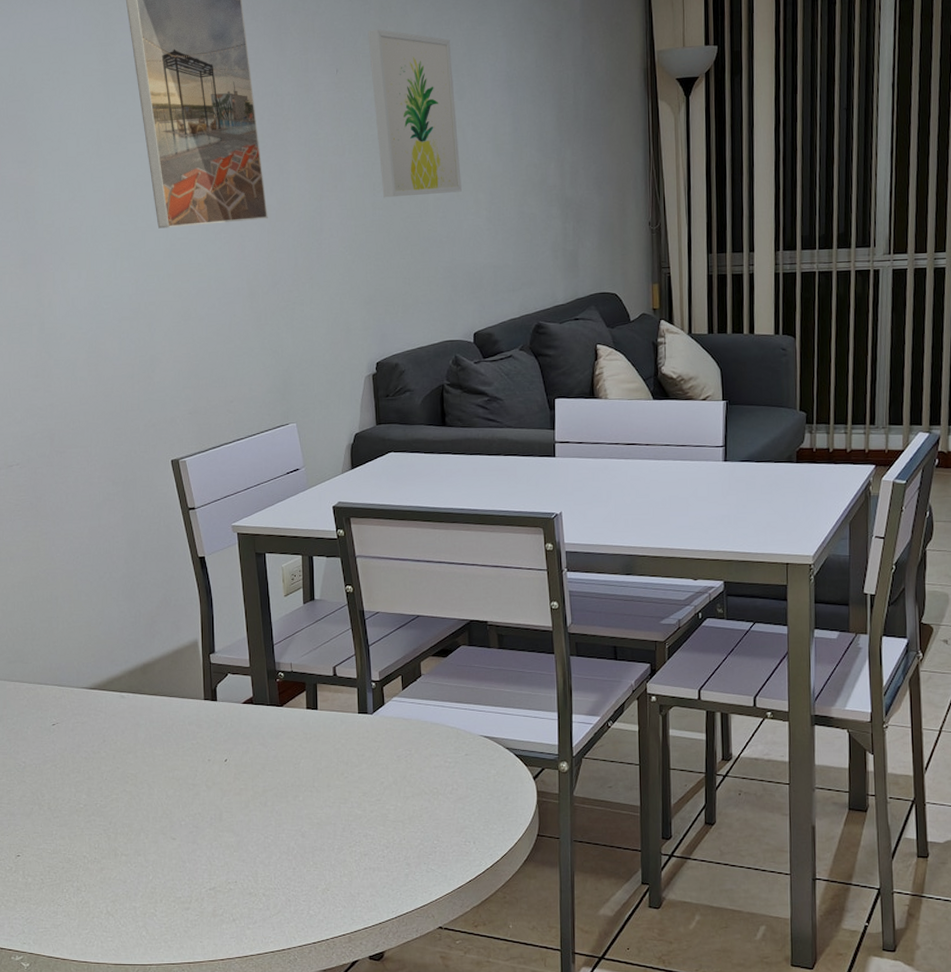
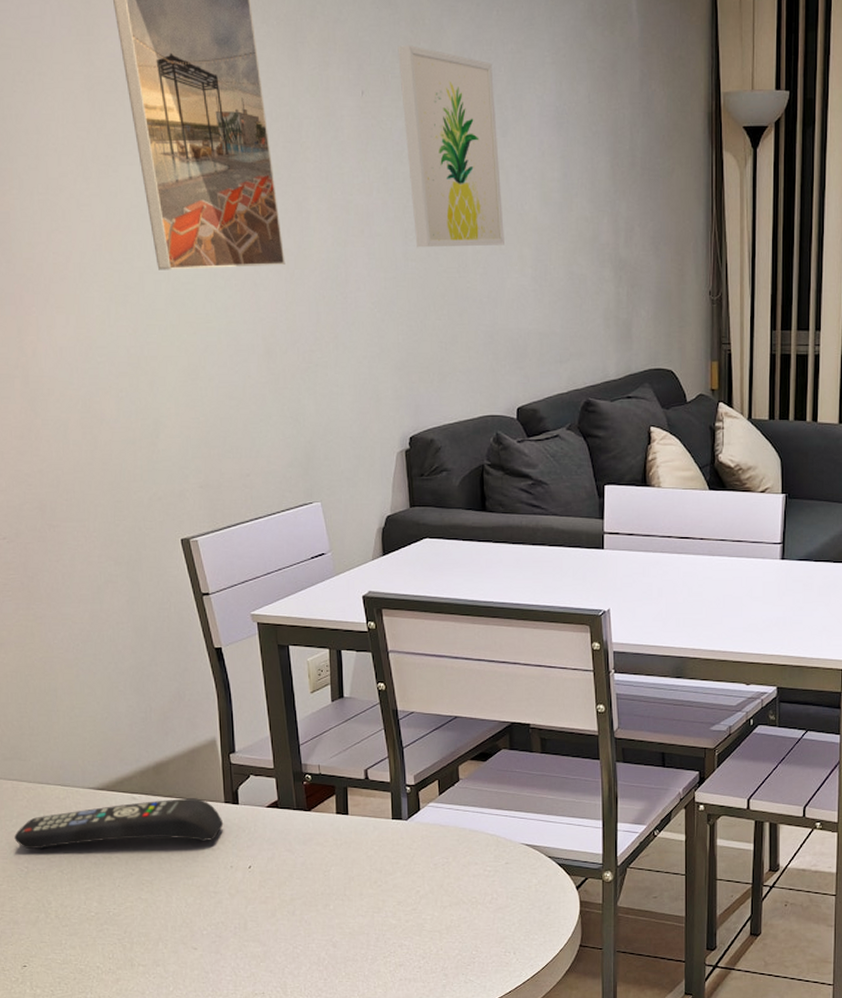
remote control: none [14,696,203,746] -> present [14,798,224,850]

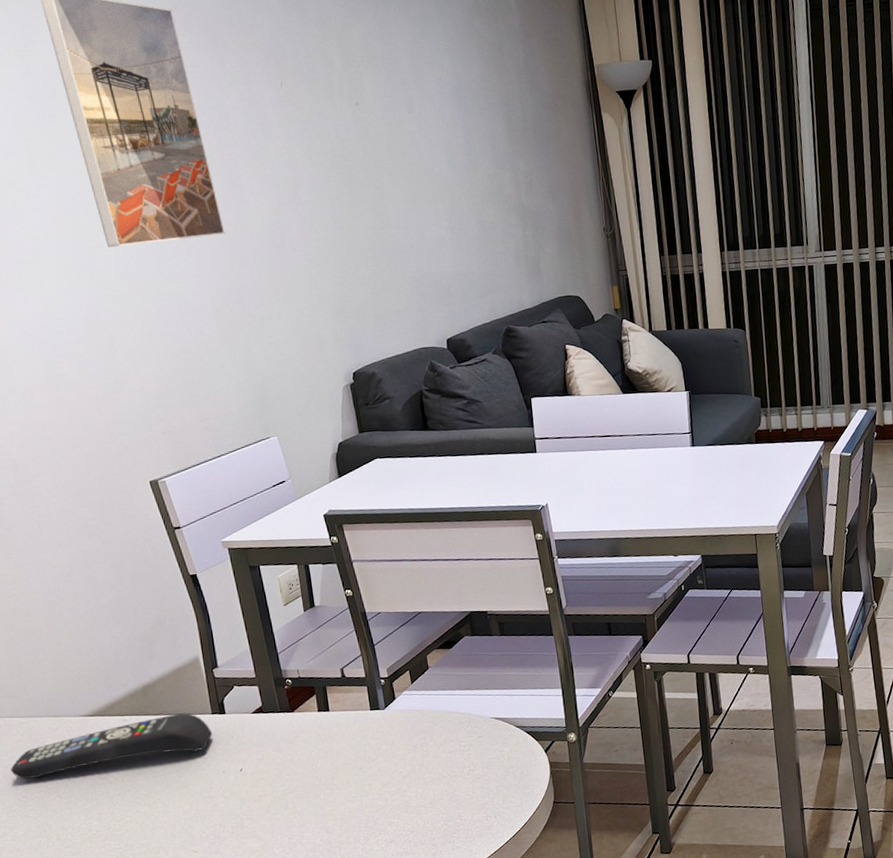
wall art: present [397,45,504,248] -> none [309,42,421,211]

